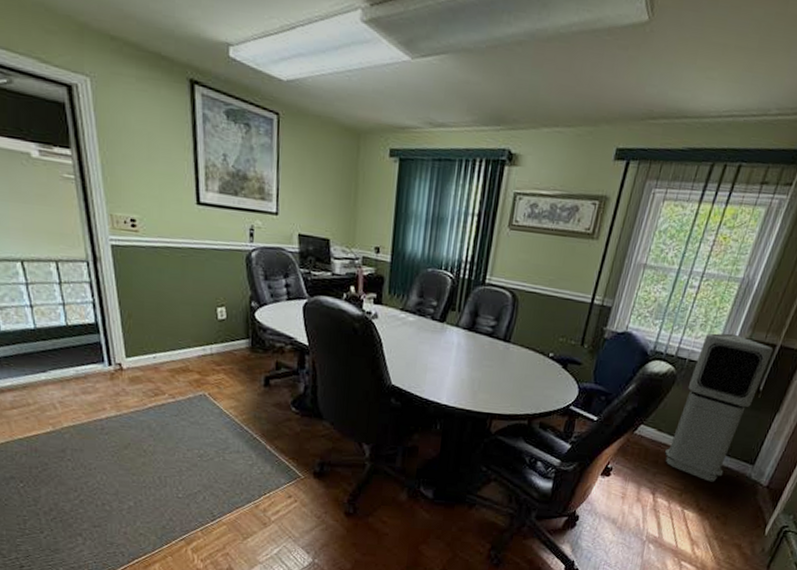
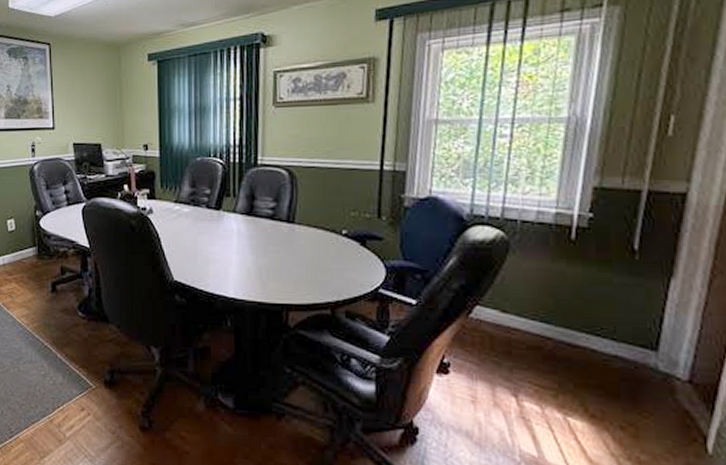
air purifier: present [665,333,773,482] -> none [518,183,639,377]

